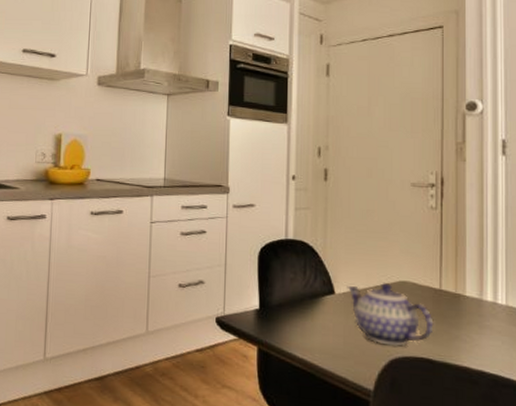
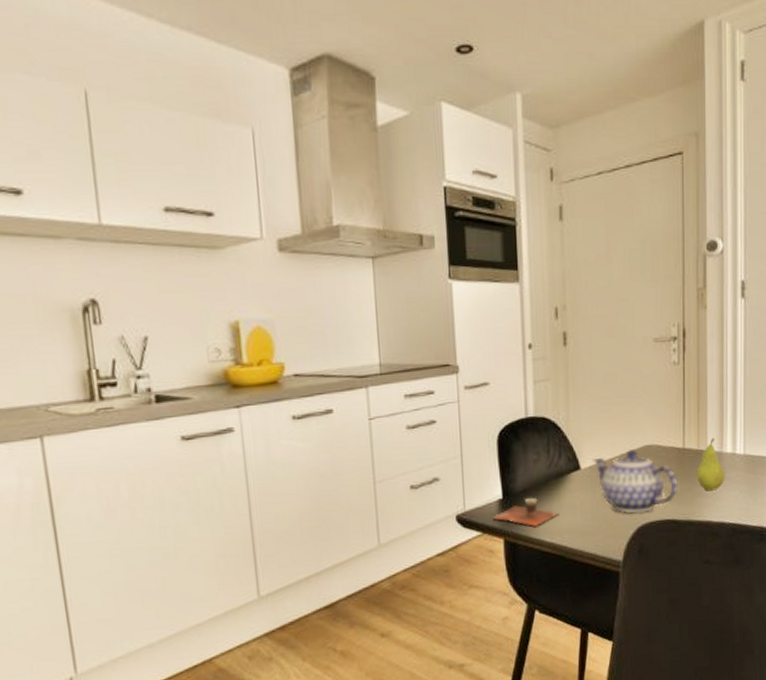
cup: none [248,312,312,341] -> present [492,497,559,528]
fruit: none [454,283,485,337] -> present [696,437,725,491]

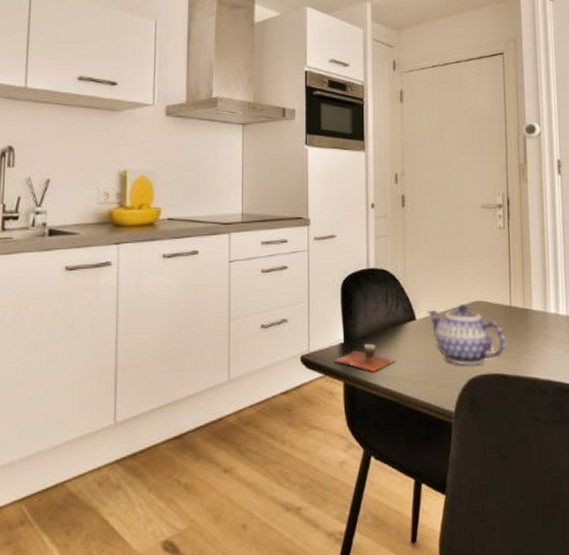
fruit: present [696,437,725,491] -> none [523,298,550,349]

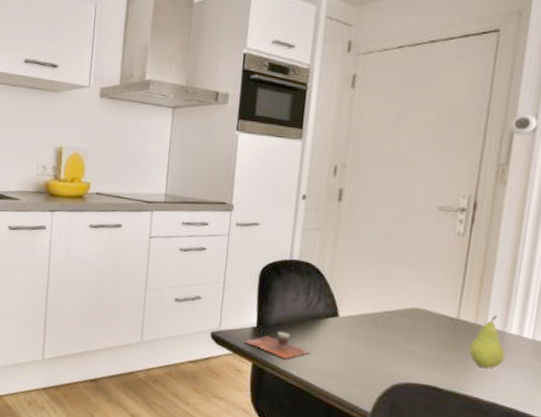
teapot: present [427,303,506,366] -> none [352,308,446,373]
fruit: none [523,298,550,349] -> present [469,315,506,369]

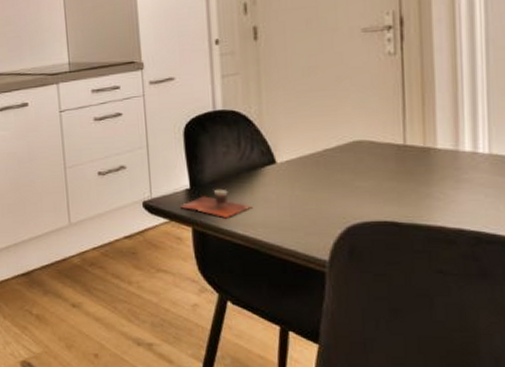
fruit: present [469,315,506,369] -> none [423,134,463,193]

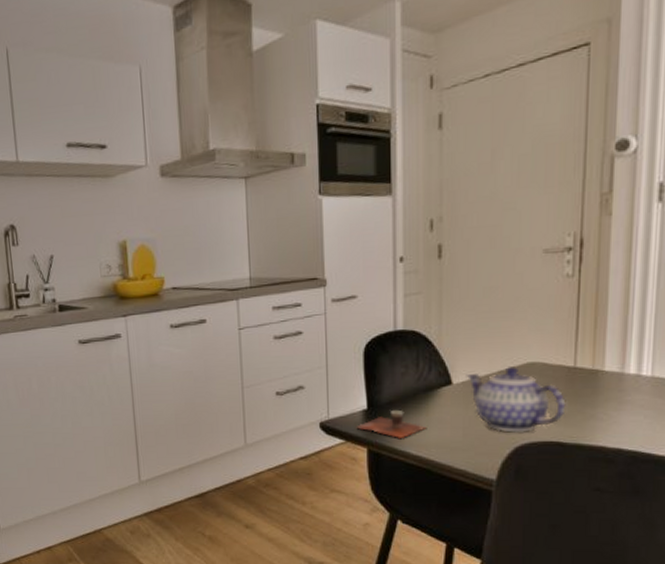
teapot: none [290,144,399,212] -> present [466,365,566,433]

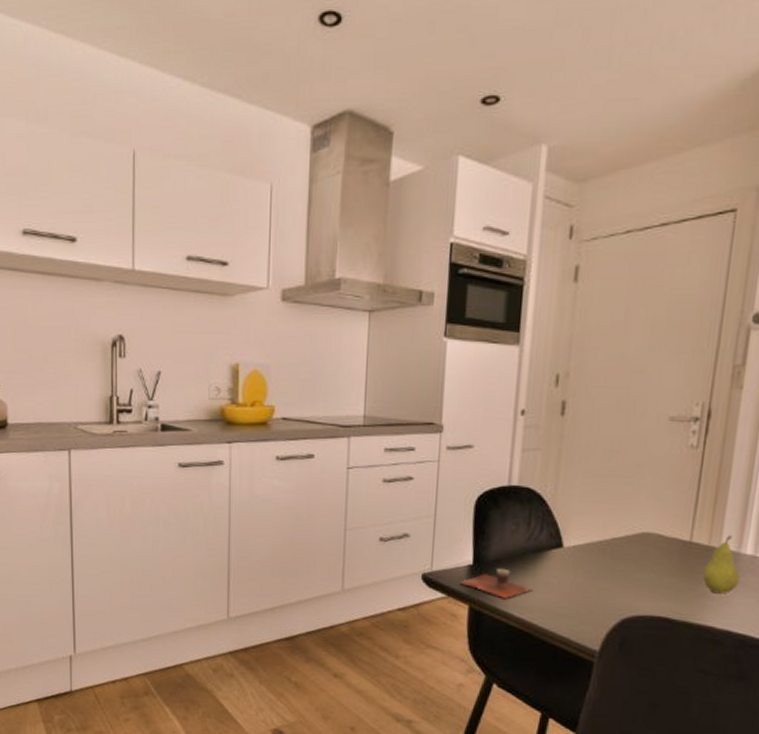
teapot: present [466,365,566,433] -> none [578,533,678,605]
fruit: none [589,357,626,414] -> present [702,535,740,594]

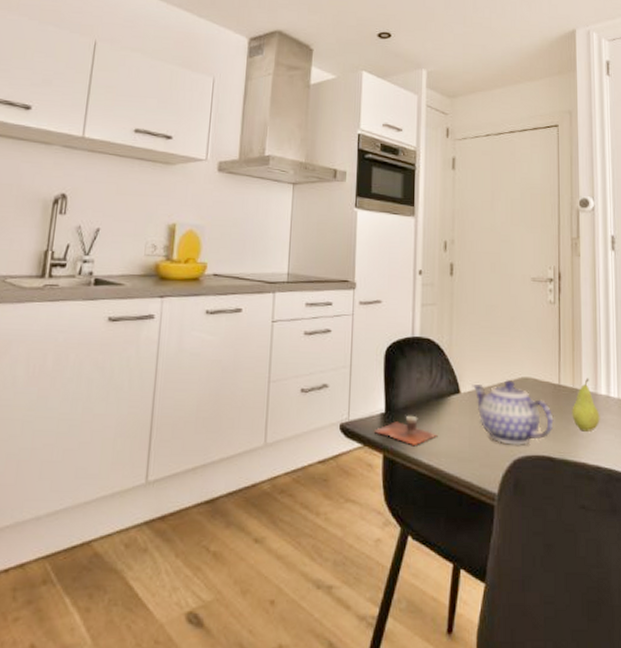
teapot: none [578,533,678,605] -> present [472,379,554,445]

